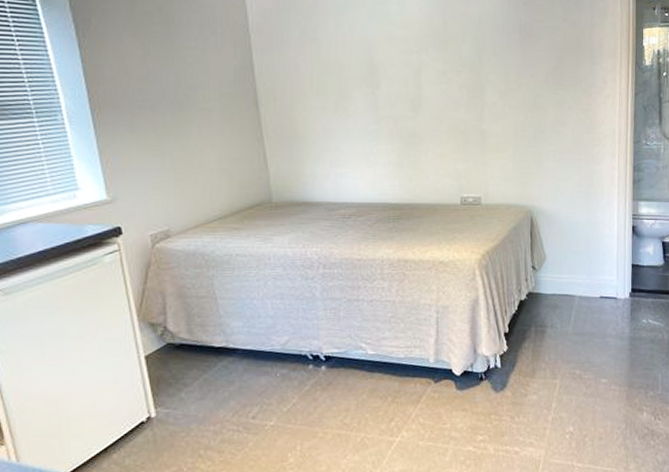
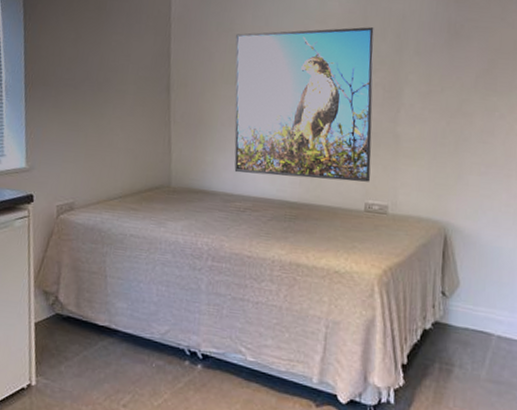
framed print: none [319,31,464,181] -> present [234,27,375,182]

